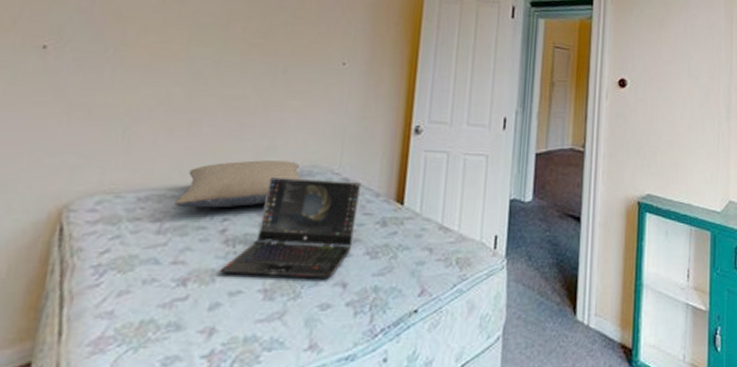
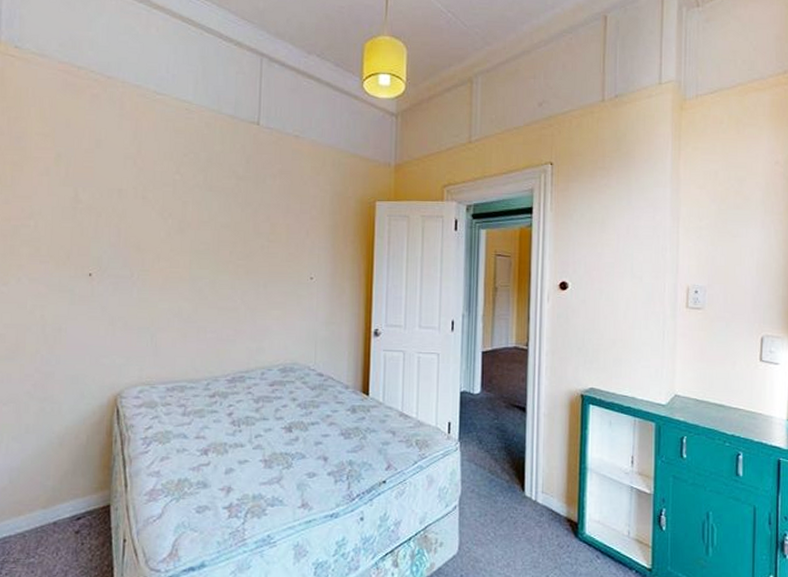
pillow: present [175,160,301,208] -> none [193,359,284,397]
laptop computer: present [219,178,362,278] -> none [230,373,333,453]

